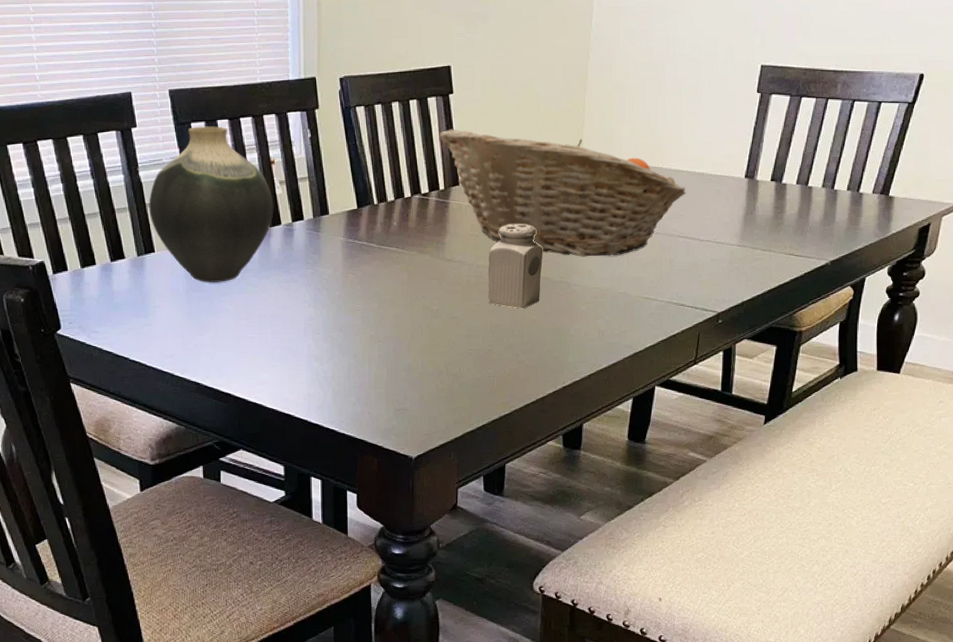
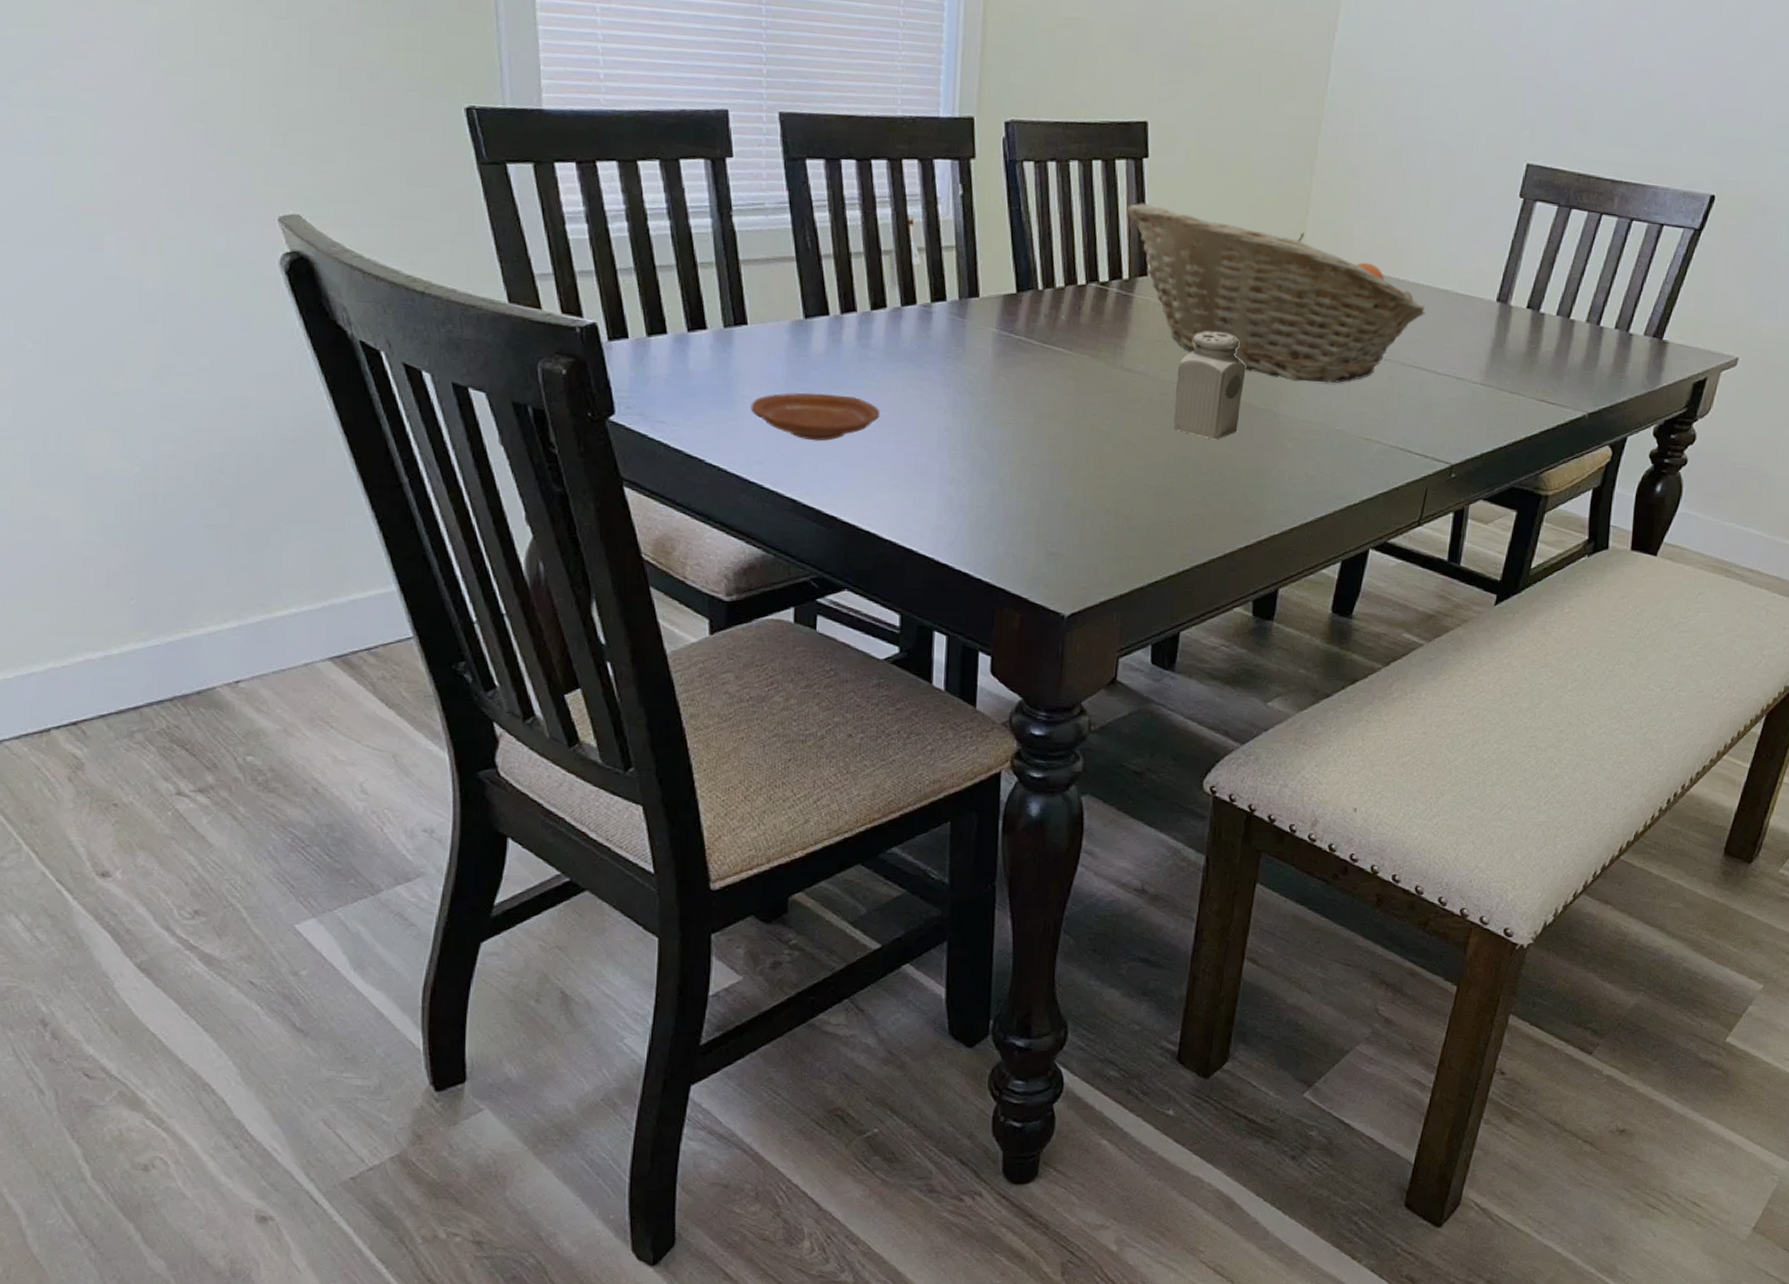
vase: present [149,126,274,282] -> none [743,165,909,372]
plate: none [161,299,258,337] -> present [751,393,880,442]

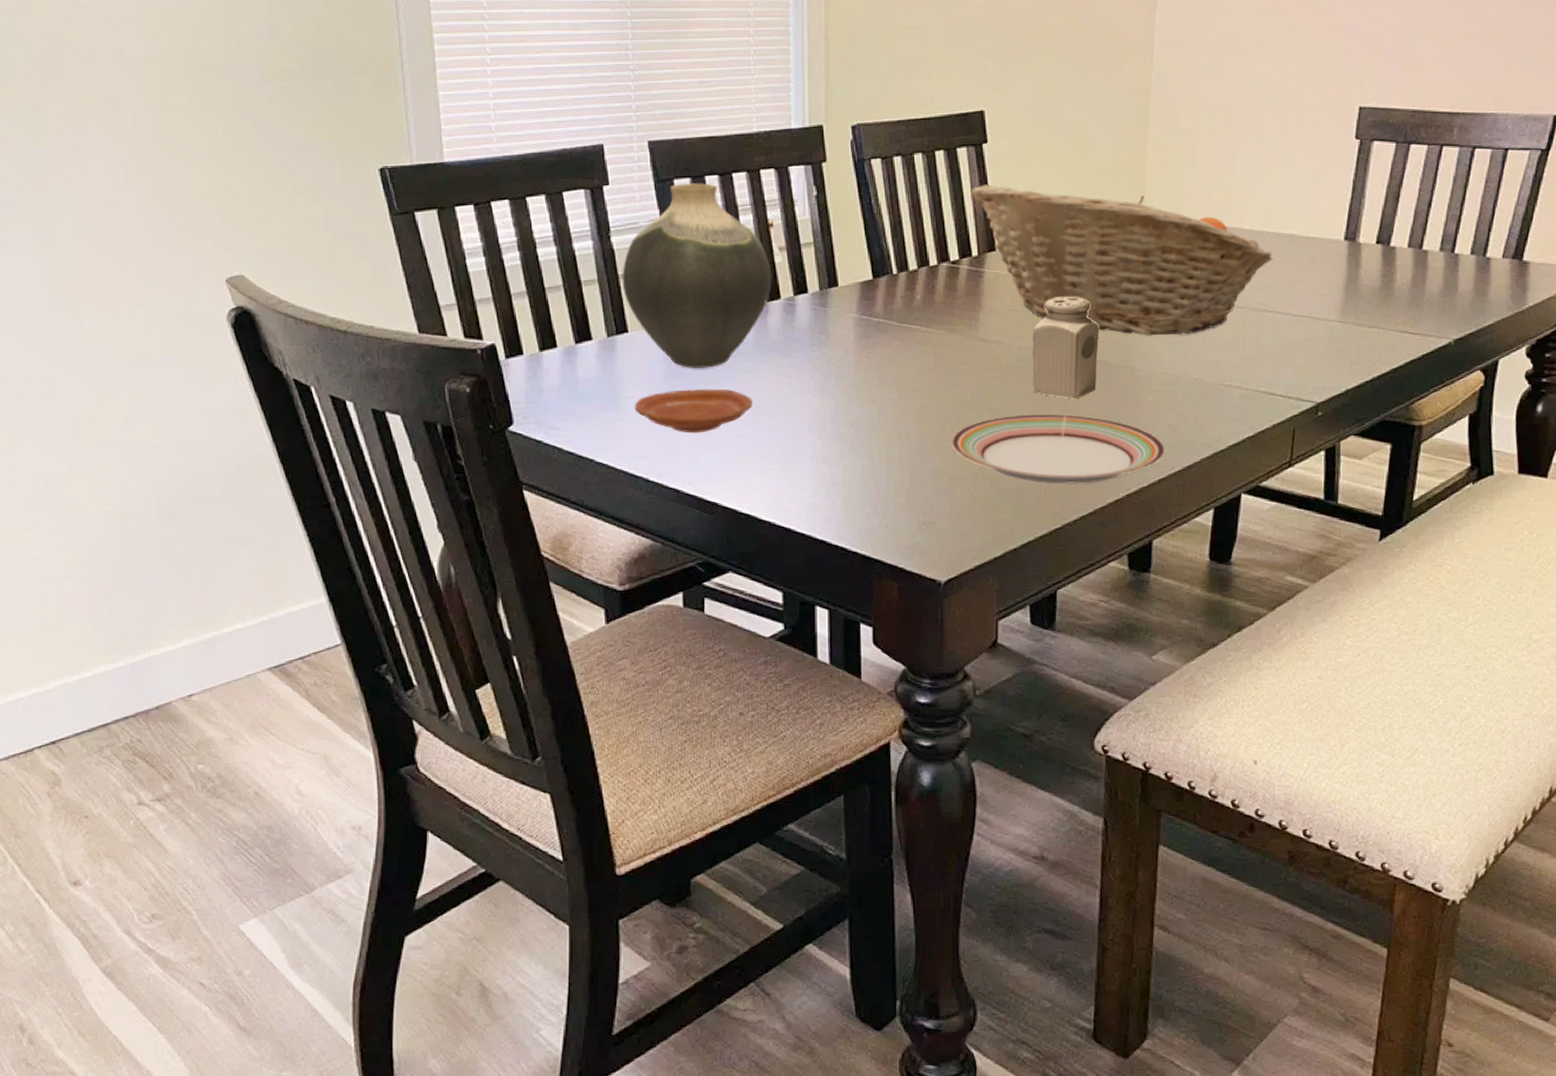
vase: none [743,165,909,372] -> present [622,183,772,368]
plate: none [1085,451,1301,527] -> present [951,414,1166,485]

